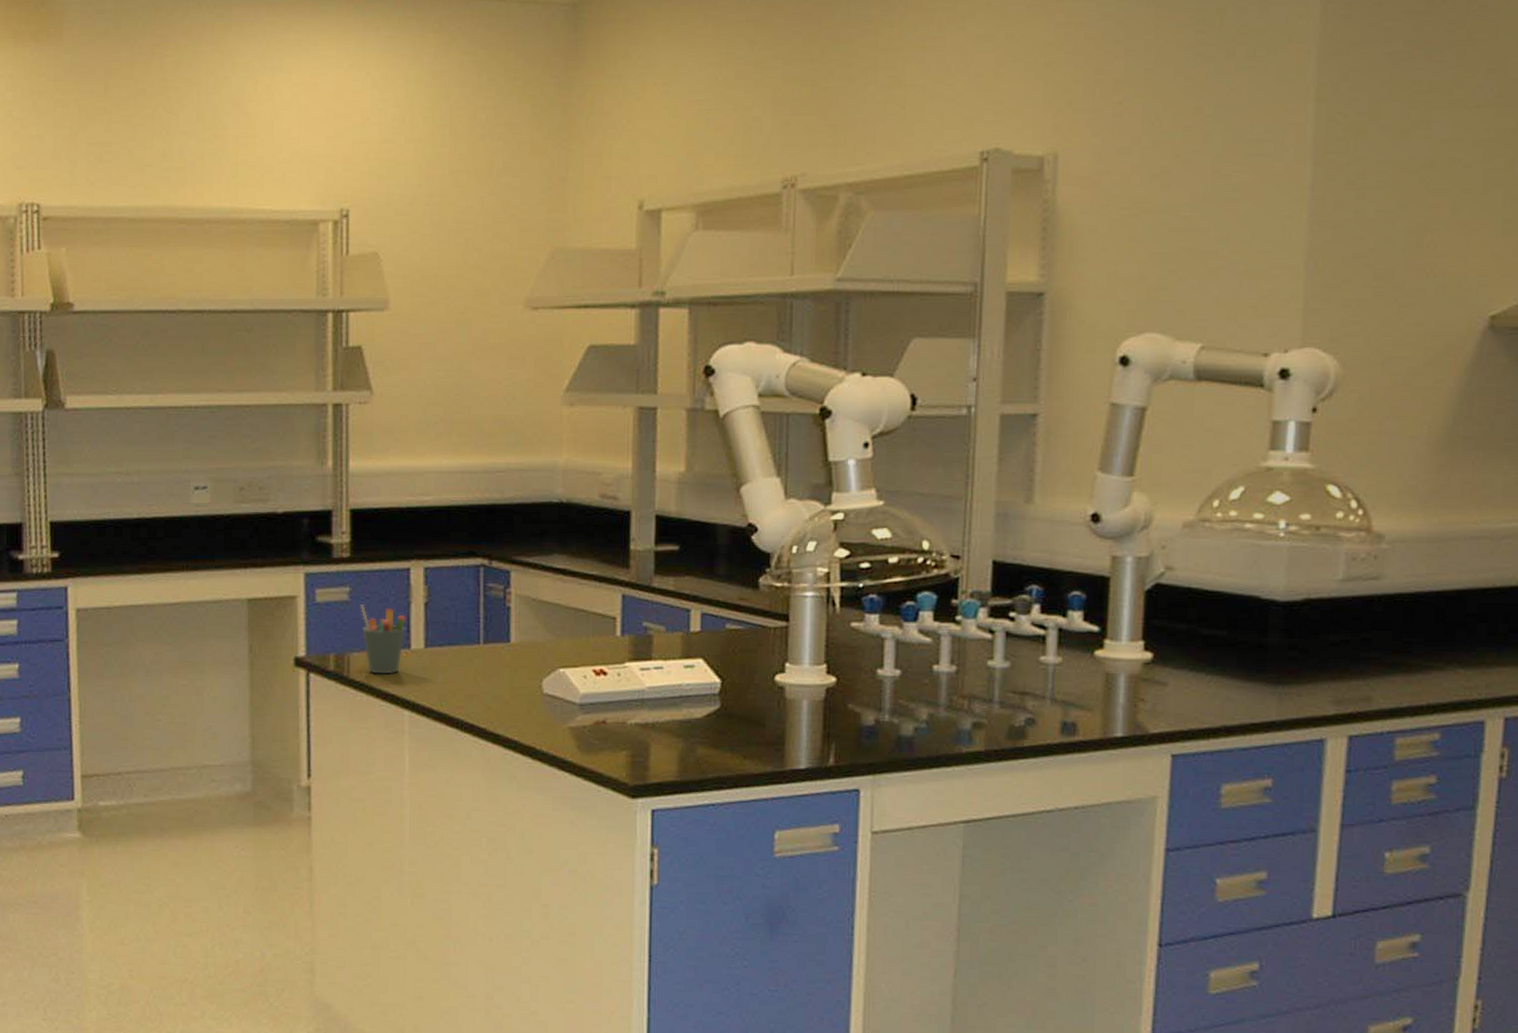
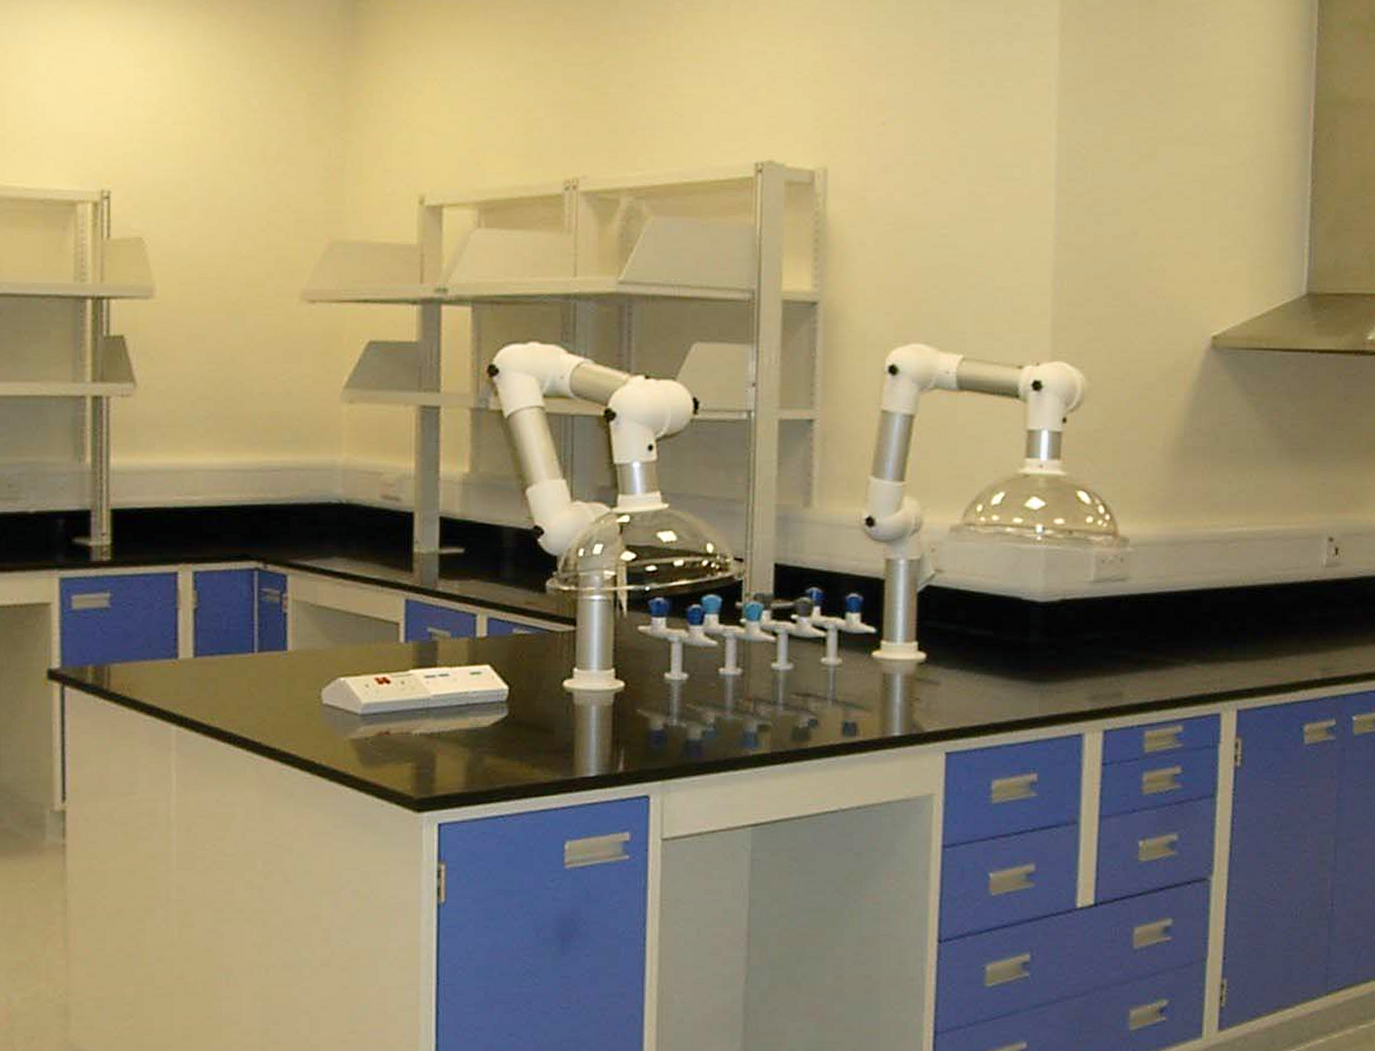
pen holder: present [361,605,407,674] -> none [122,612,174,687]

